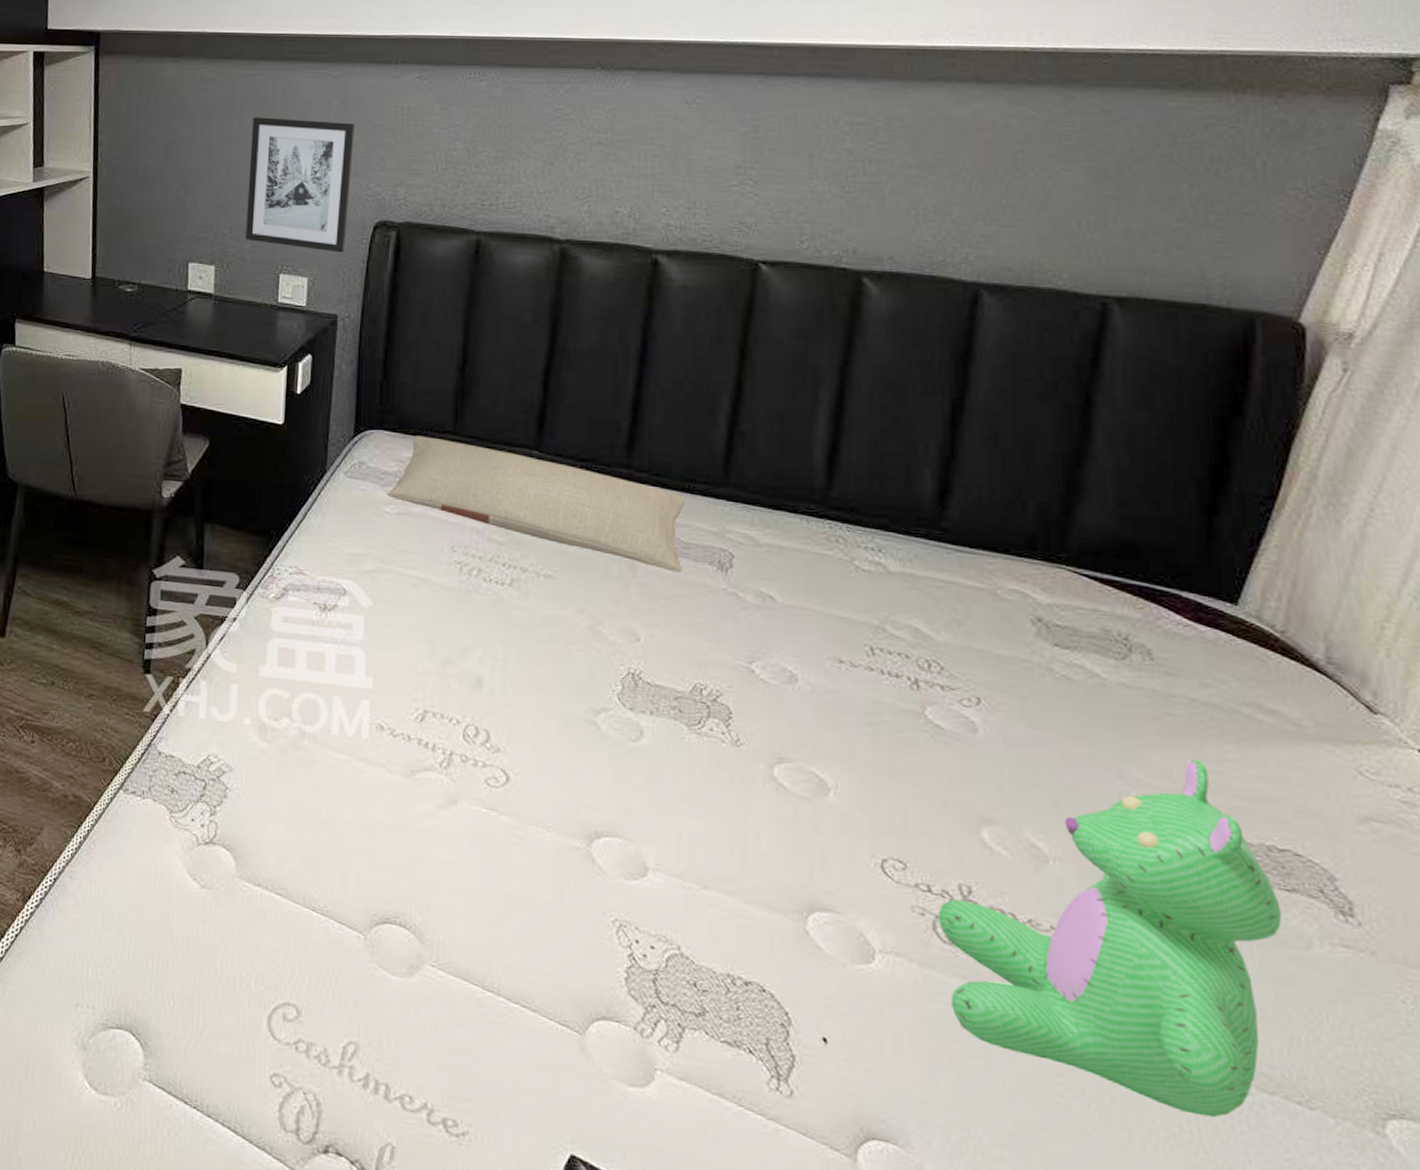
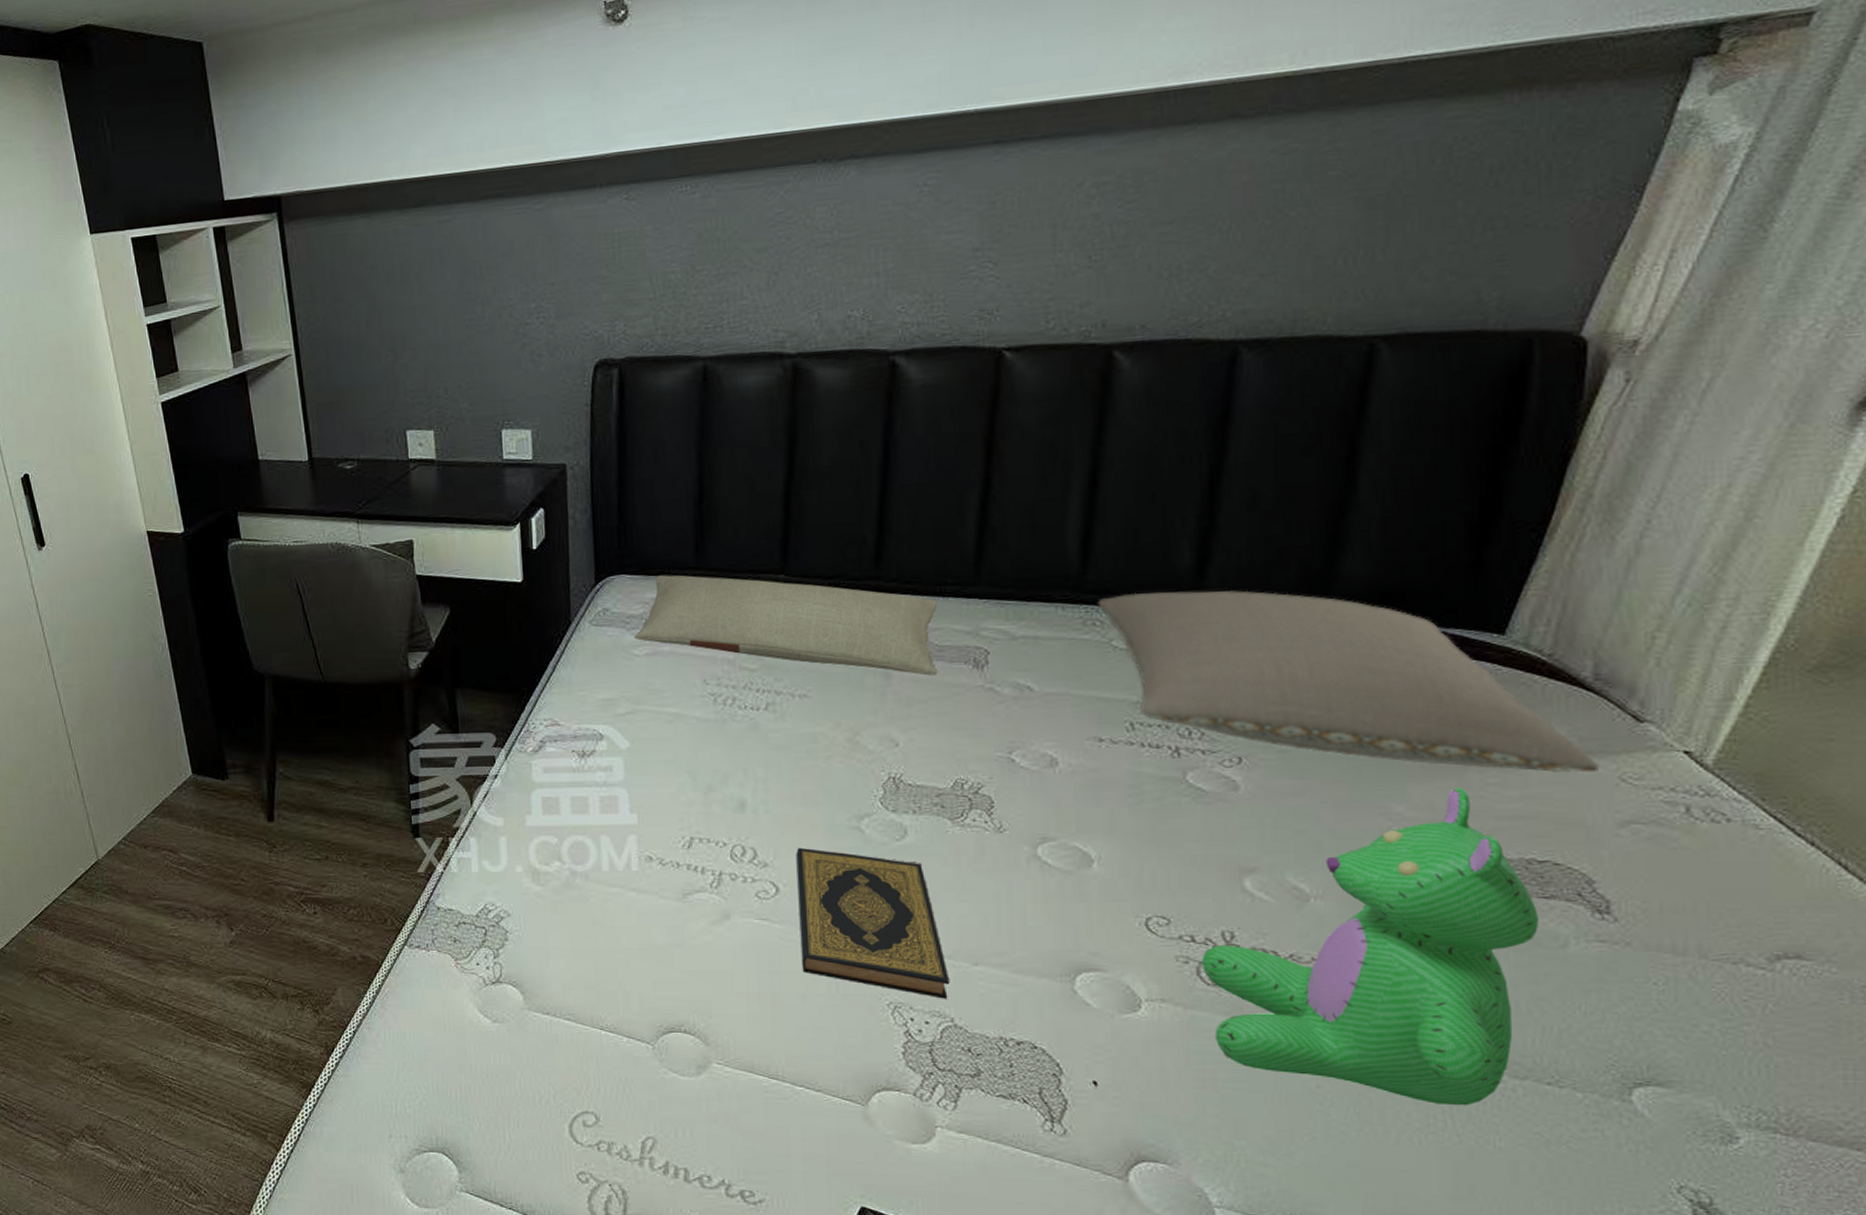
wall art: present [245,117,355,253] -> none [454,258,567,400]
hardback book: none [527,735,679,923] -> present [796,847,950,999]
pillow: none [842,514,1337,761] -> present [1098,590,1600,773]

